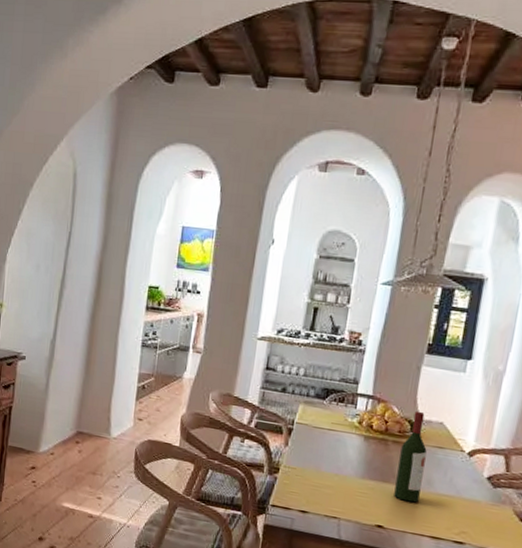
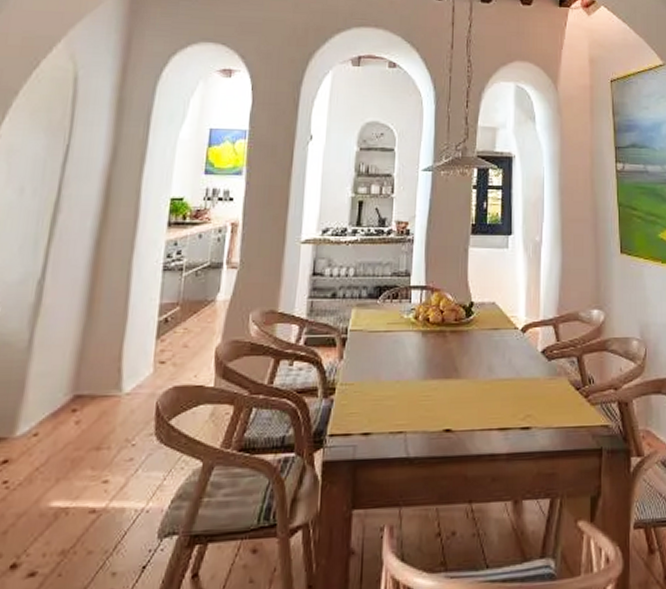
wine bottle: present [394,410,427,503] -> none [458,294,484,395]

